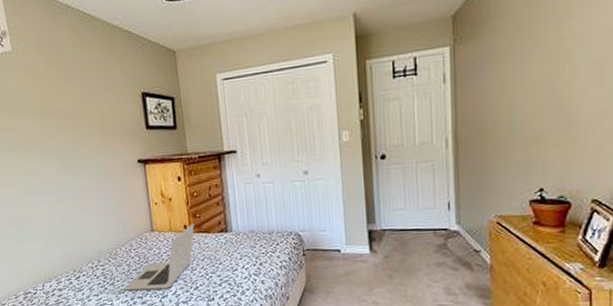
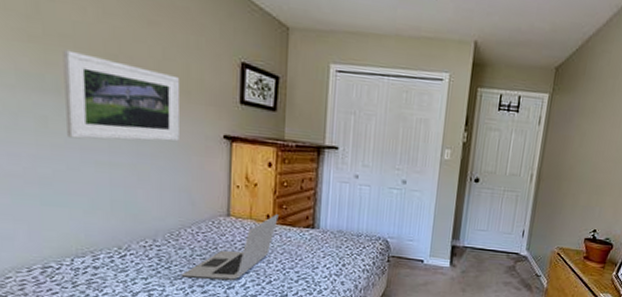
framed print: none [13,115,104,186] -> present [62,50,180,142]

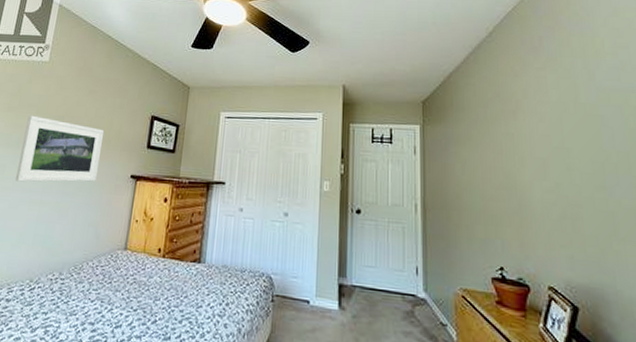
laptop: present [181,214,279,280] -> none [76,248,169,318]

